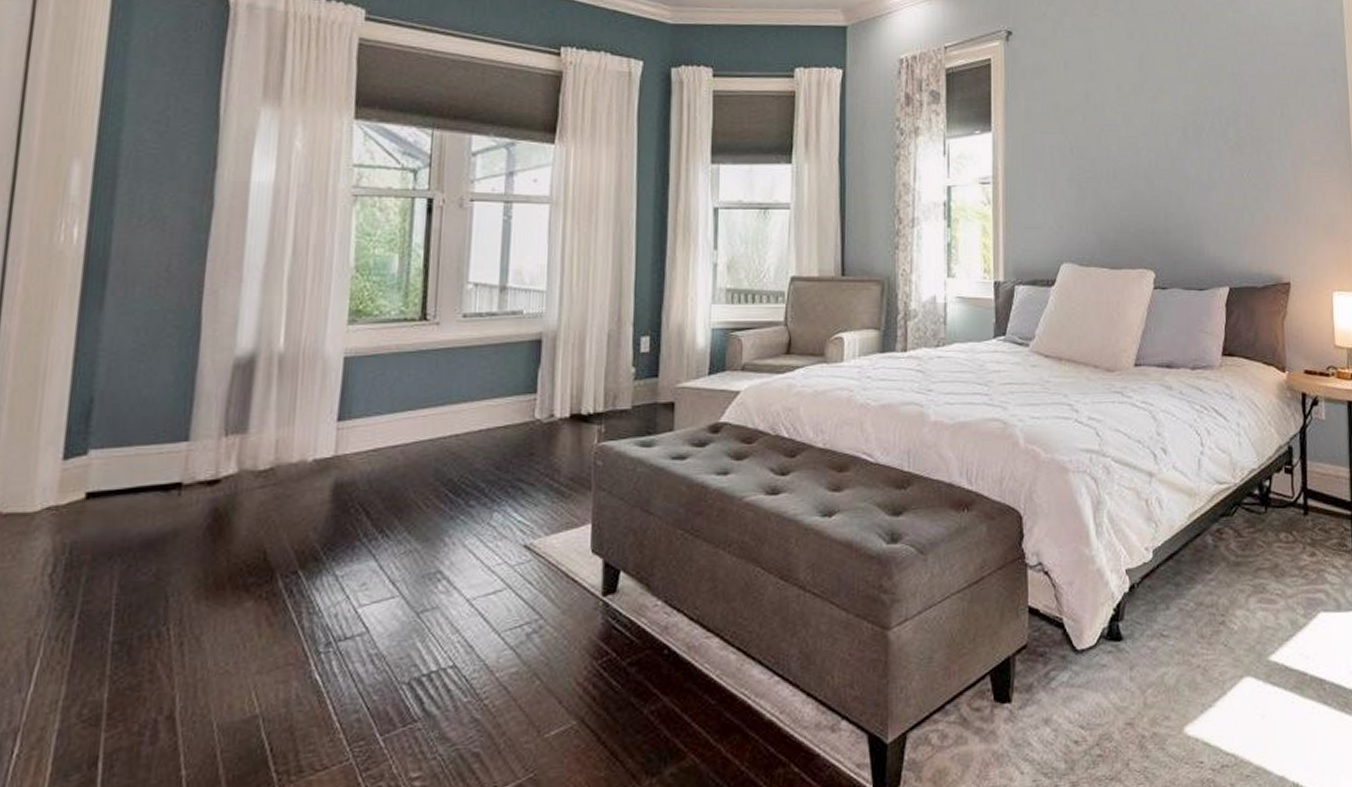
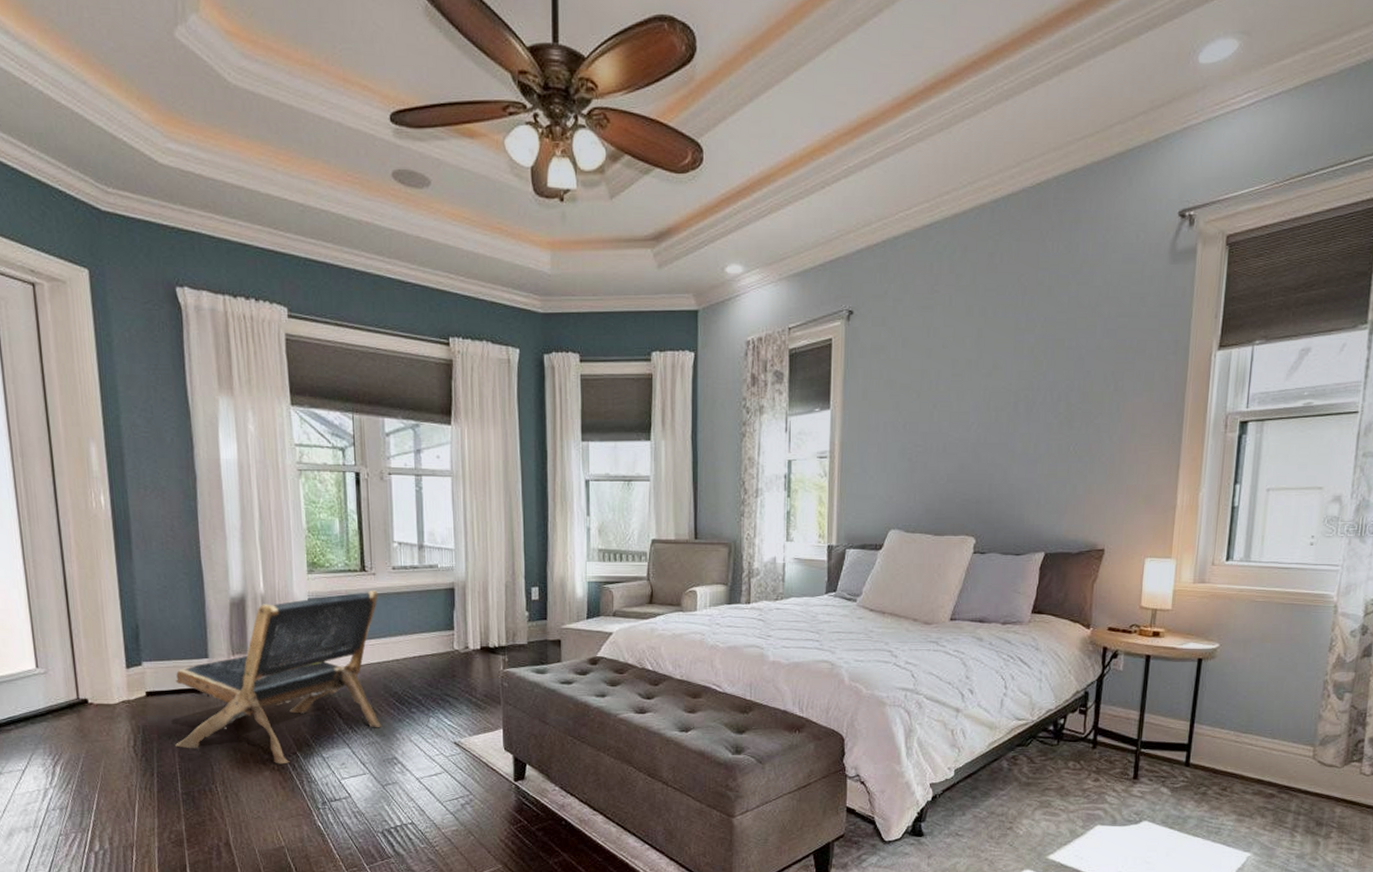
lounge chair: none [116,343,441,590] -> present [175,589,382,764]

